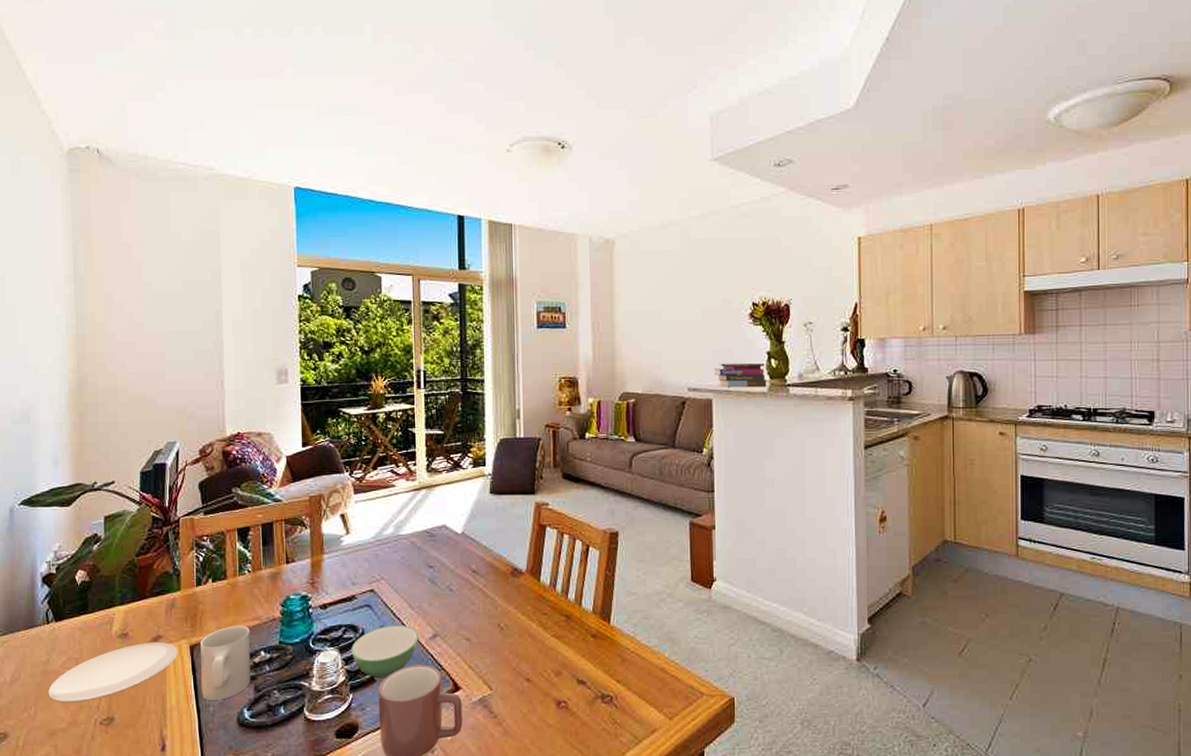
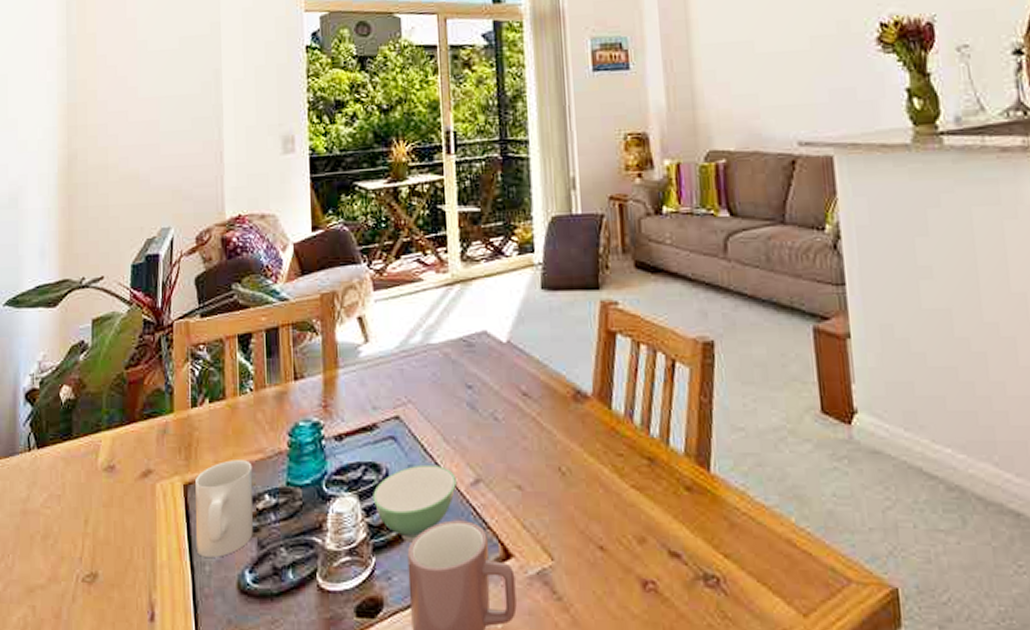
plate: present [48,641,178,704] -> none [27,477,170,553]
books: present [714,363,767,388] -> none [832,104,910,140]

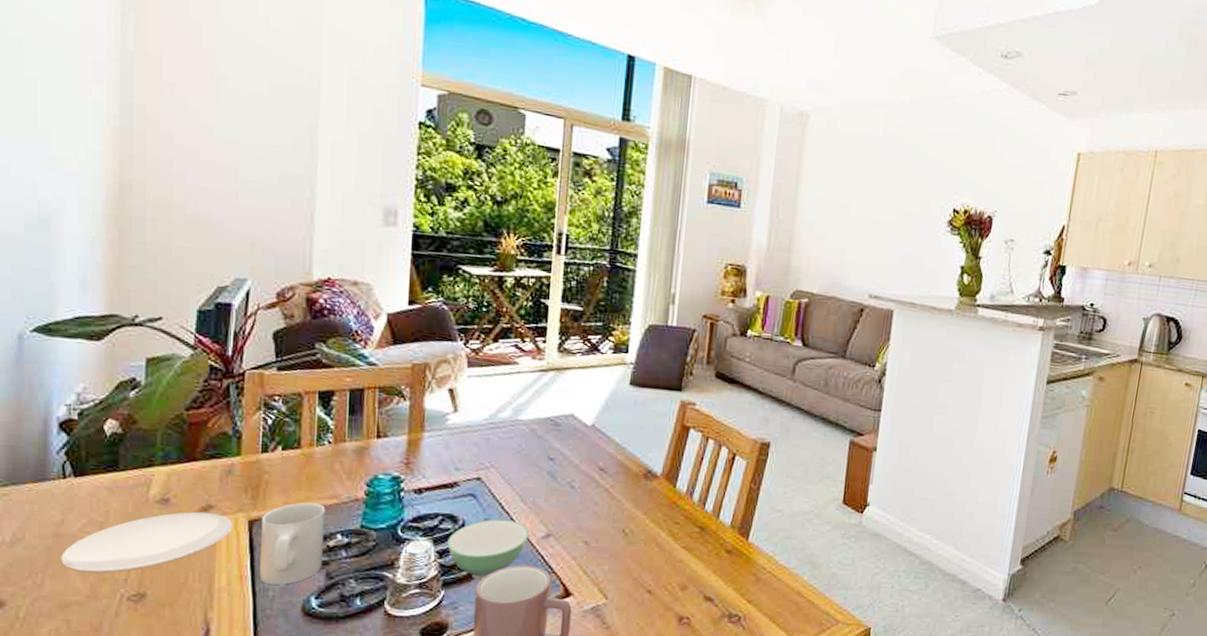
plate: none [27,477,170,553] -> present [61,511,233,574]

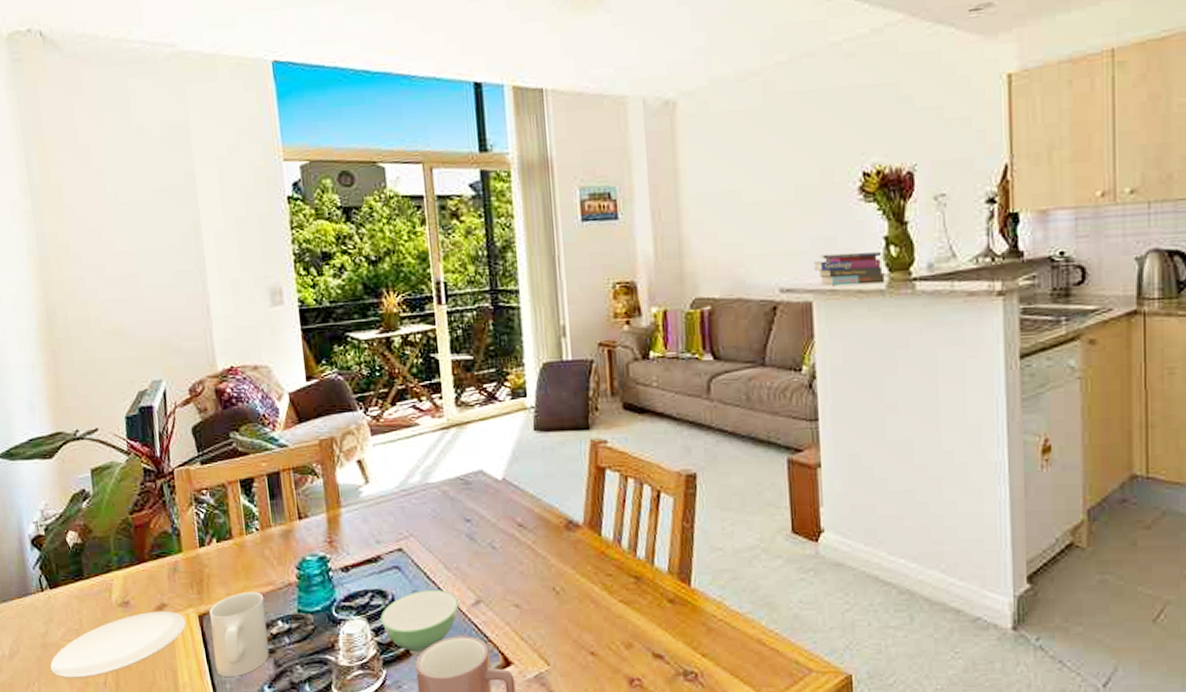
books: none [899,271,956,305] -> present [813,252,885,287]

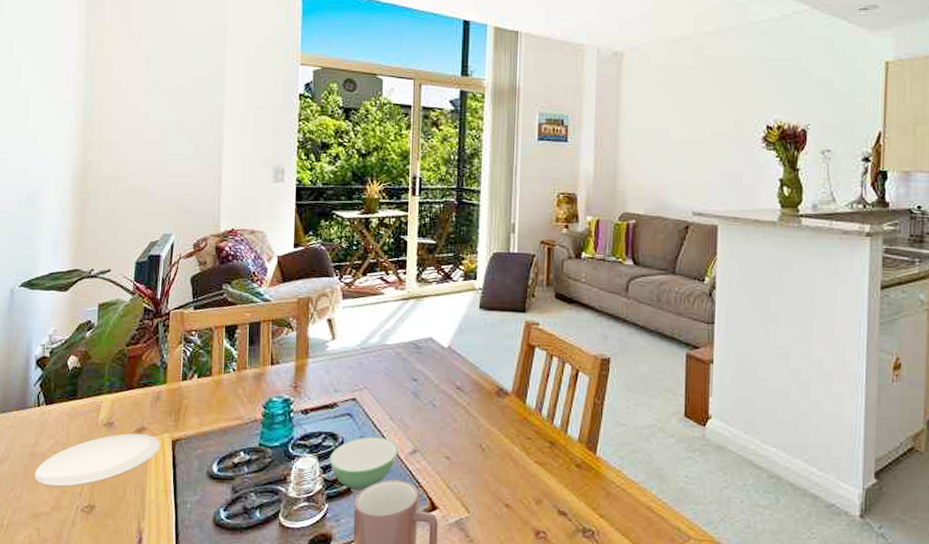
cup: present [209,592,269,677] -> none [180,423,231,498]
books: present [813,252,885,287] -> none [721,188,778,216]

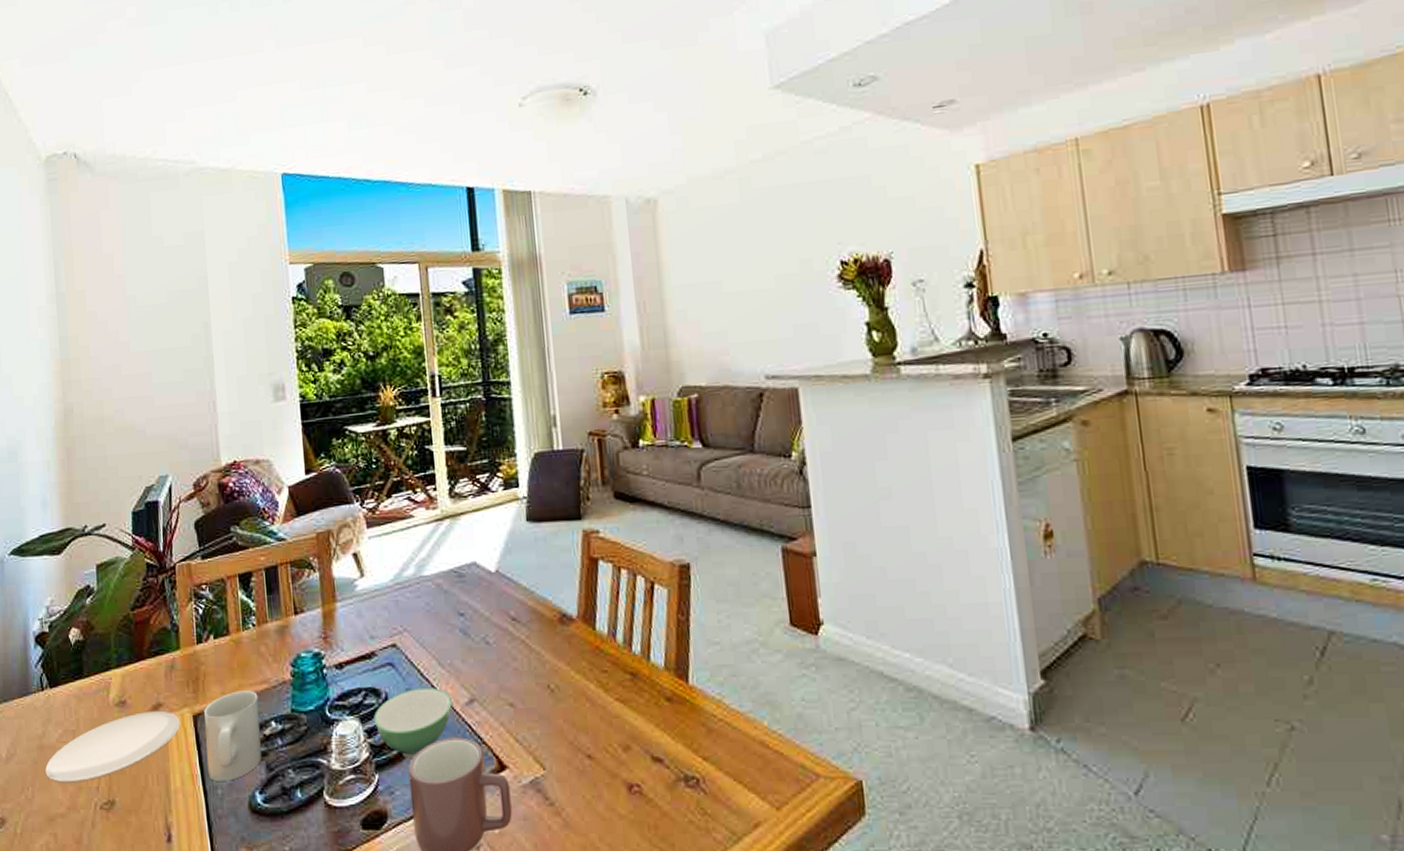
cup: none [180,423,231,498] -> present [204,690,262,781]

